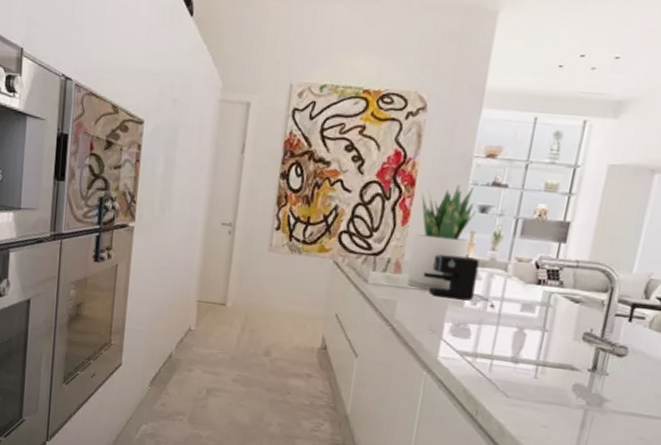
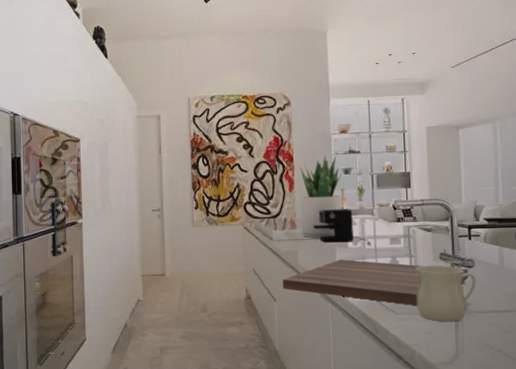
cutting board: none [369,320,618,392] -> present [283,260,469,306]
mug: none [536,344,625,419] -> present [416,265,477,322]

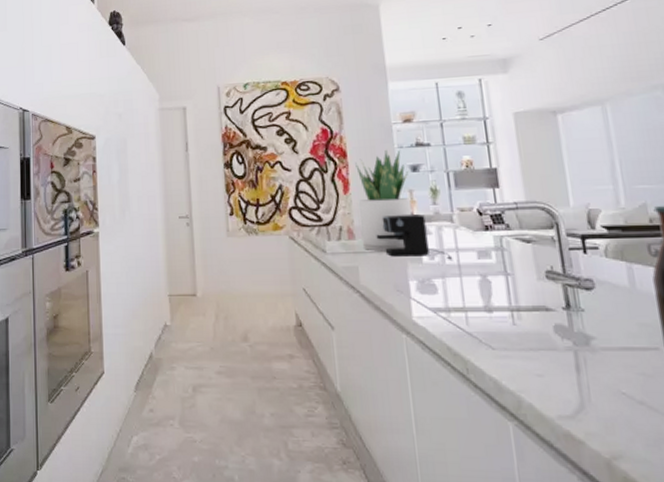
cutting board: present [283,260,469,306] -> none [341,278,589,339]
mug: present [416,265,477,322] -> none [515,286,600,362]

